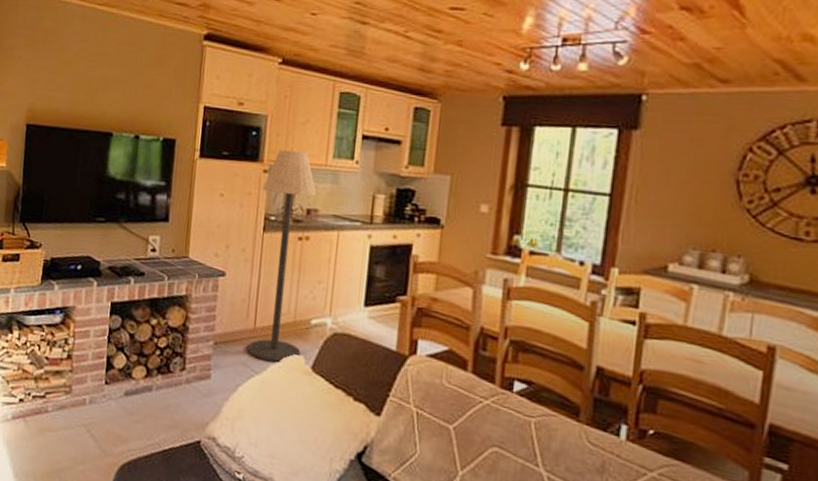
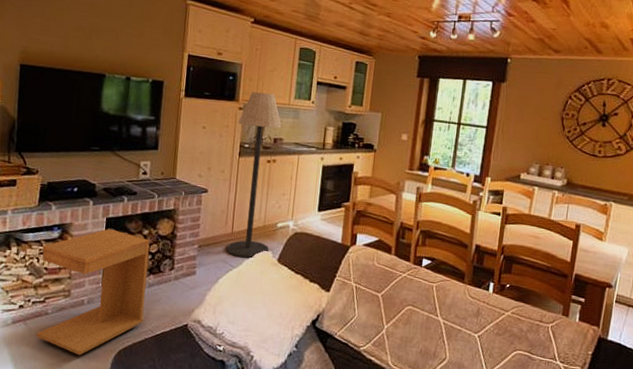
side table: none [35,315,159,466] -> present [36,229,150,356]

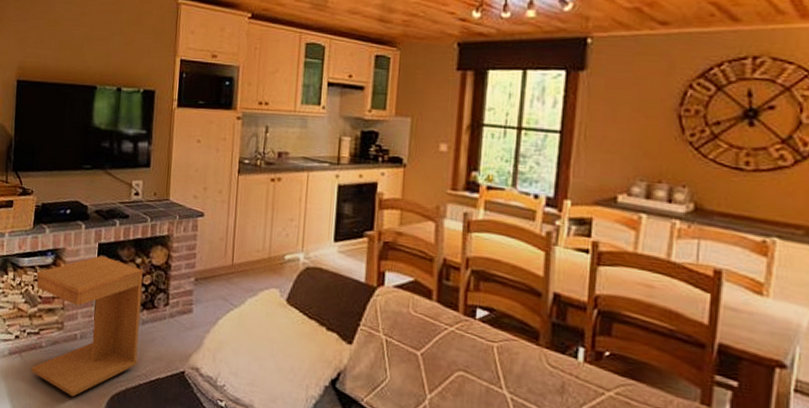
floor lamp: present [226,91,282,258] -> none [226,98,287,296]

